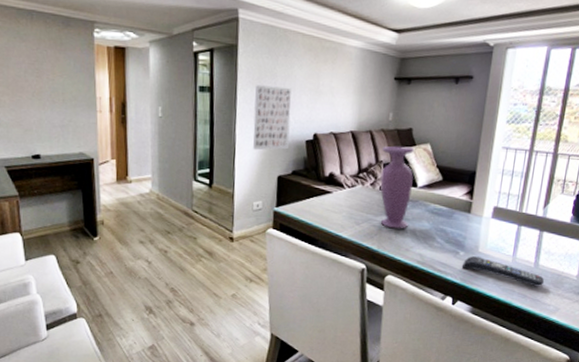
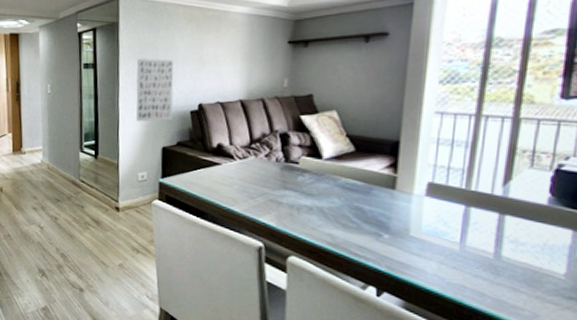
vase: present [380,145,415,229] -> none [276,114,317,206]
remote control: present [461,256,545,287] -> none [387,240,512,285]

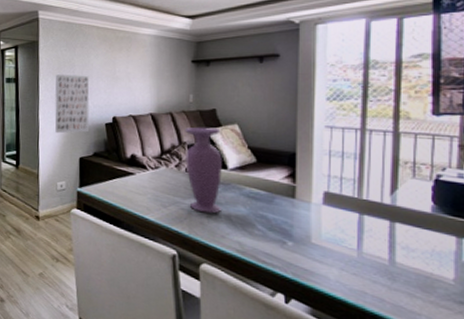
vase: none [276,114,317,206] -> present [185,127,222,214]

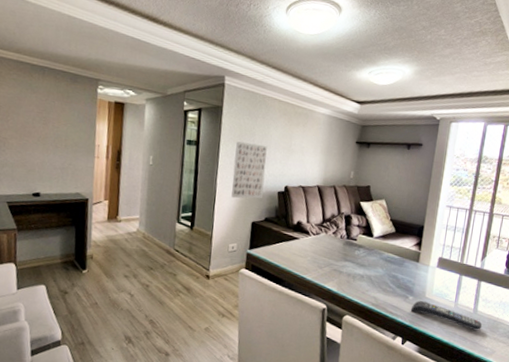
vase: present [185,127,222,214] -> none [341,200,372,274]
remote control: none [292,247,407,290] -> present [410,301,482,331]

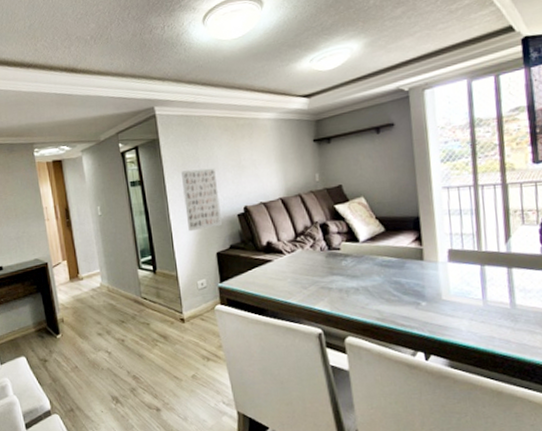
remote control: present [410,301,482,331] -> none [426,305,528,330]

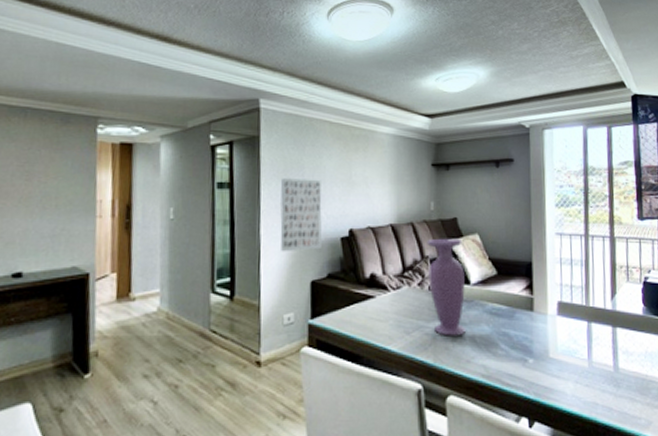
vase: none [315,203,358,288] -> present [427,238,466,336]

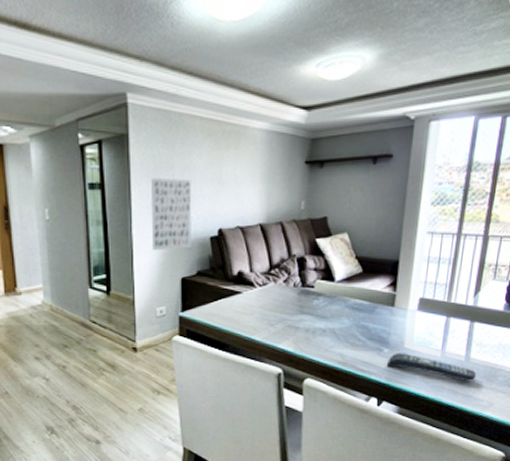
vase: present [427,238,466,336] -> none [294,237,331,328]
remote control: none [533,363,629,396] -> present [386,353,477,382]

